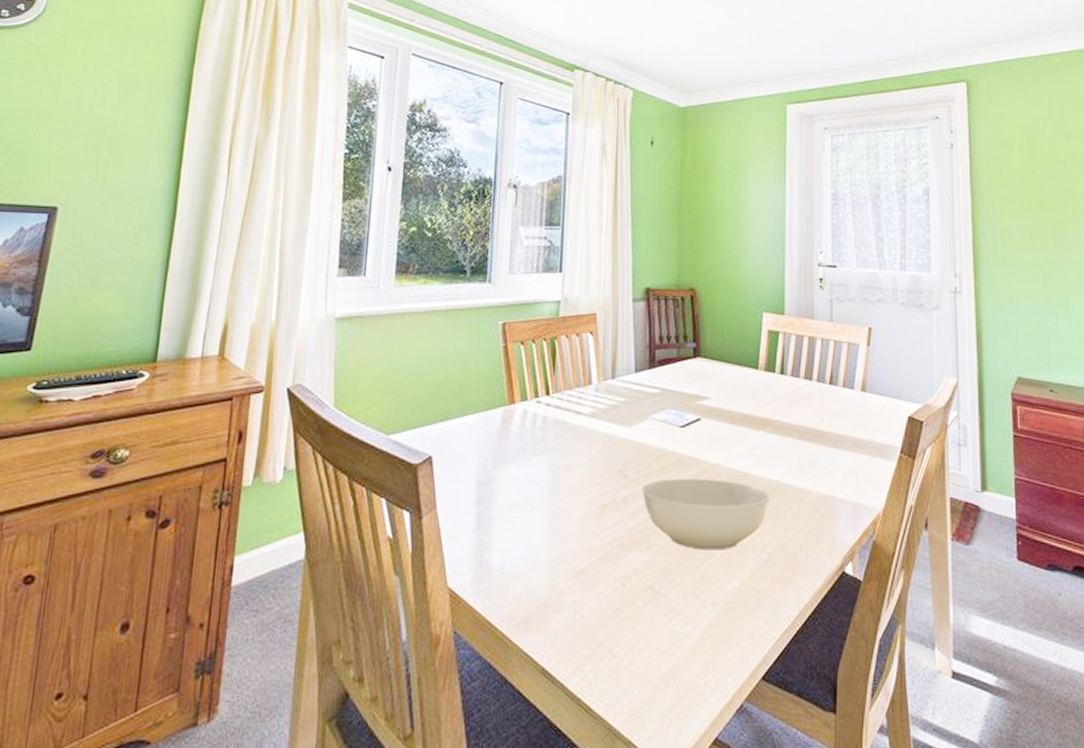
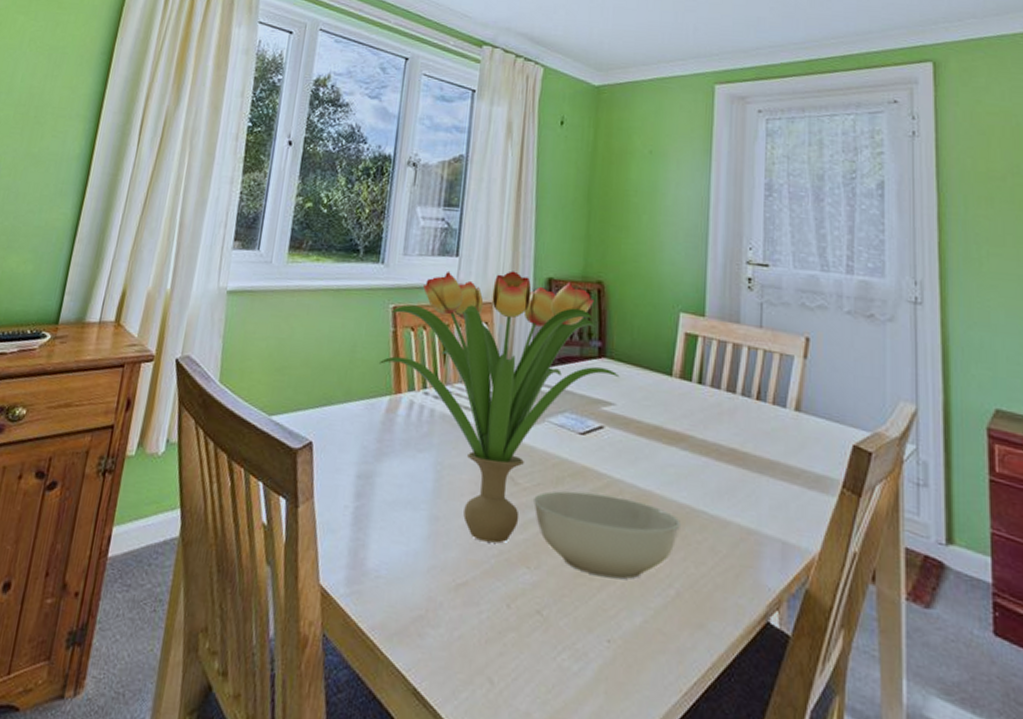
flower arrangement: none [492,283,713,531] -> present [379,270,620,544]

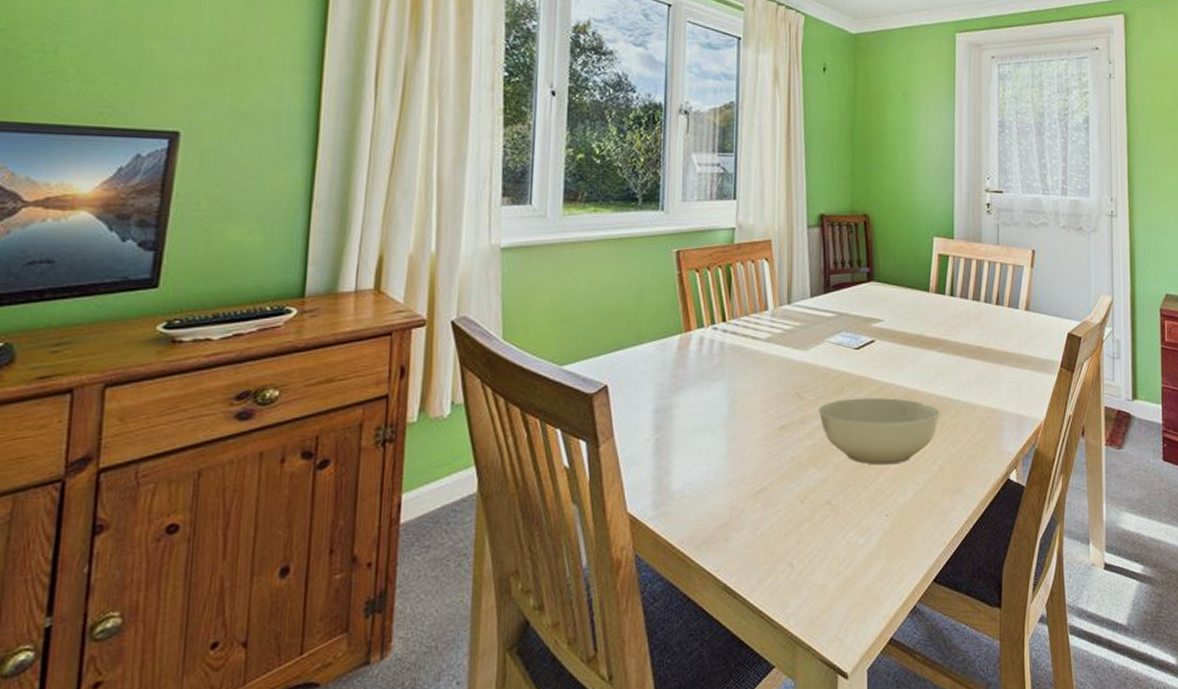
flower arrangement: present [379,270,620,544] -> none [668,210,886,452]

